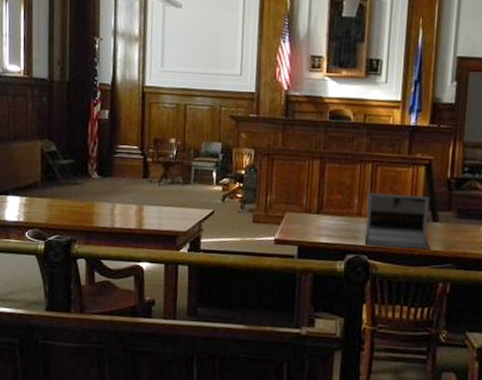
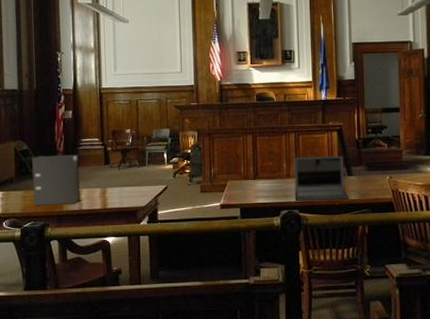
binder: none [60,160,114,221] -> present [31,154,81,207]

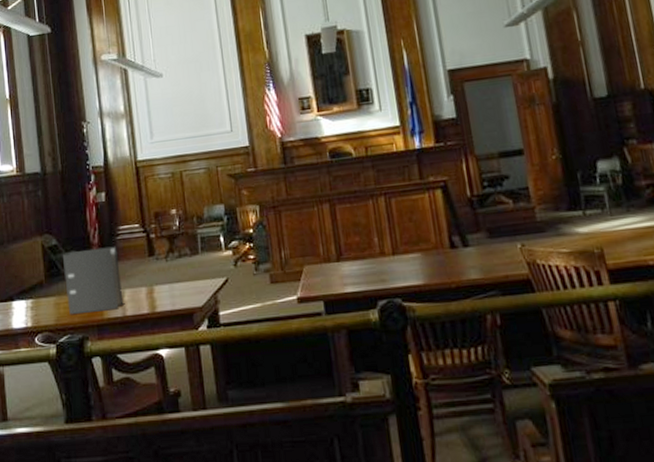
laptop: present [294,156,349,201] -> none [387,221,468,286]

